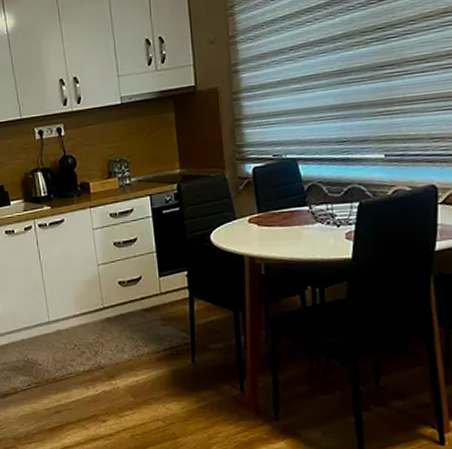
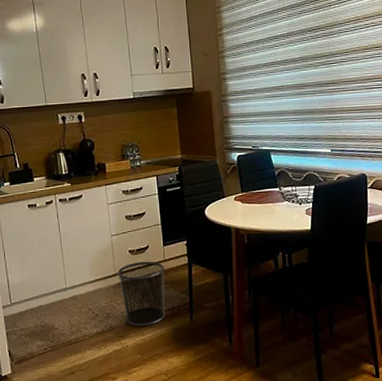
waste bin: none [105,294,163,367] -> present [117,261,166,327]

